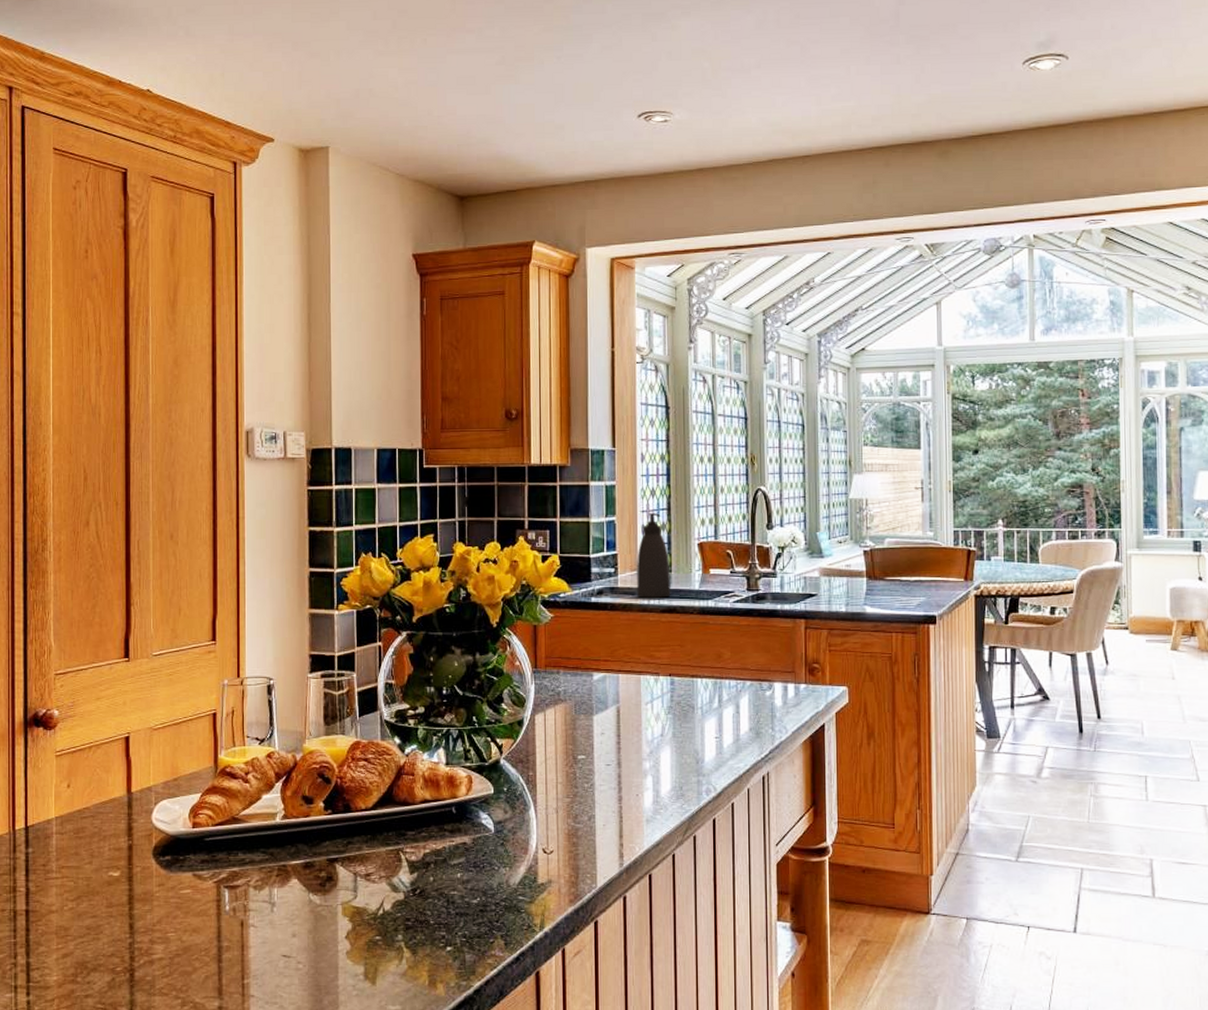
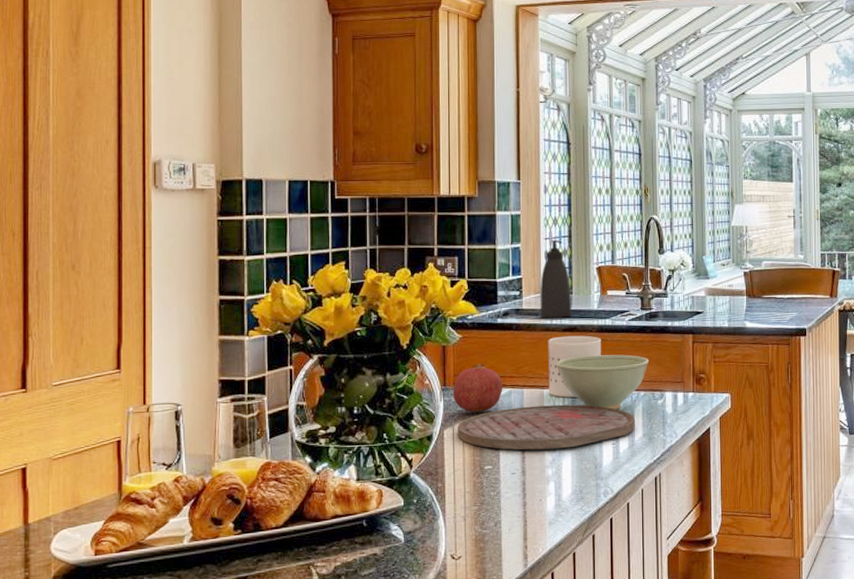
fruit: none [544,645,597,698] -> present [452,363,503,413]
cutting board: none [549,692,740,740] -> present [458,404,635,450]
mug: none [645,617,704,685] -> present [548,335,602,398]
bowl: none [654,639,757,700] -> present [556,354,650,409]

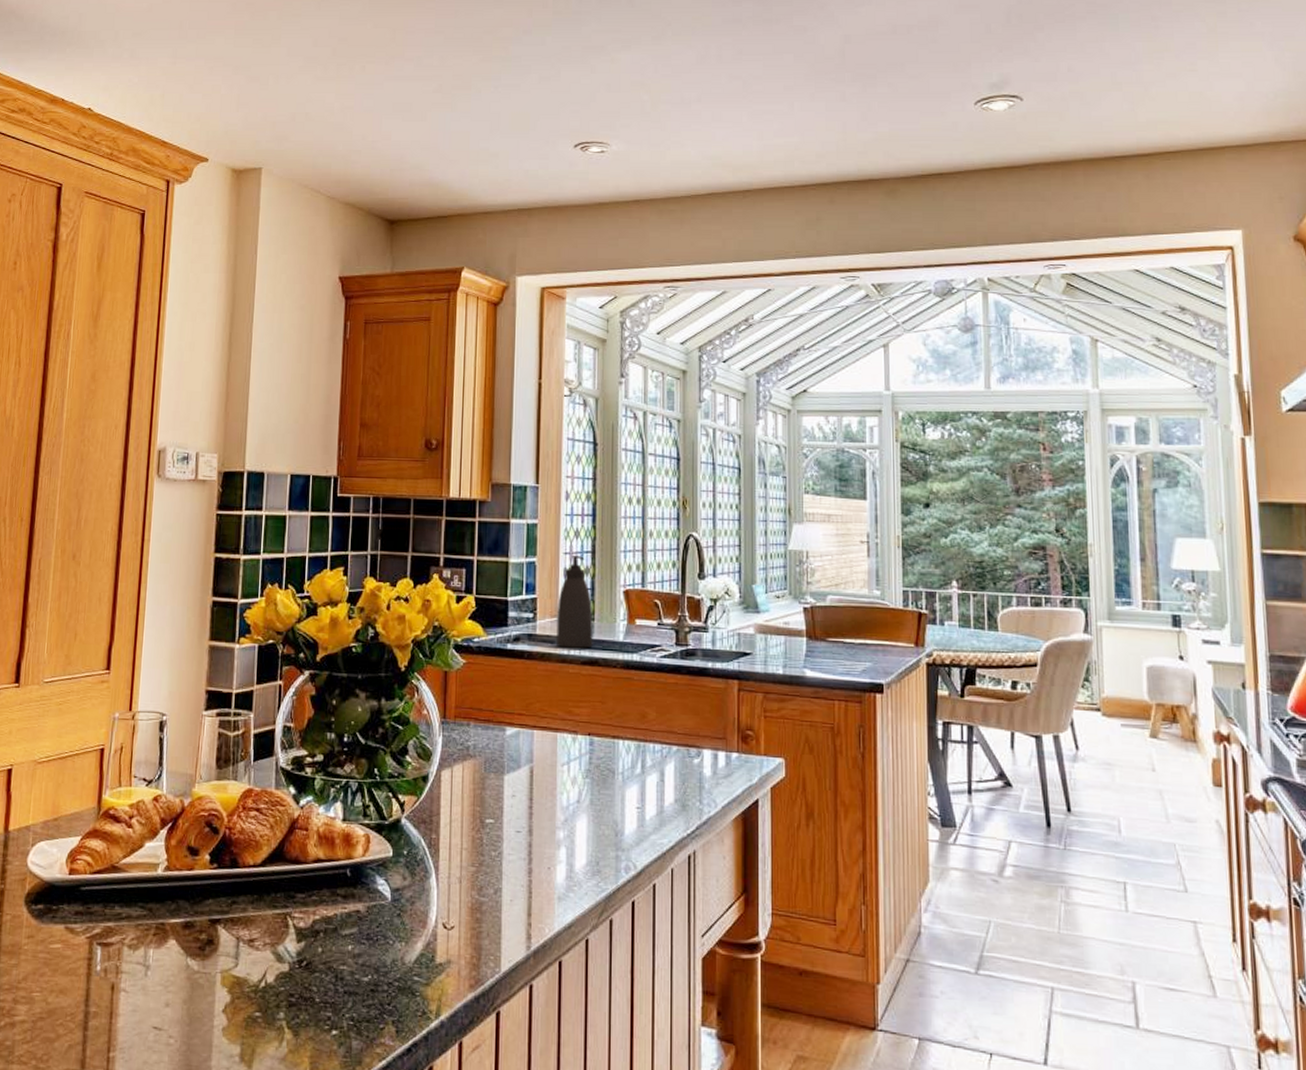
fruit: present [452,363,503,413] -> none [453,695,511,754]
cutting board: present [458,404,635,450] -> none [457,751,665,807]
mug: present [548,335,602,398] -> none [563,670,627,746]
bowl: present [556,354,650,409] -> none [573,696,685,765]

